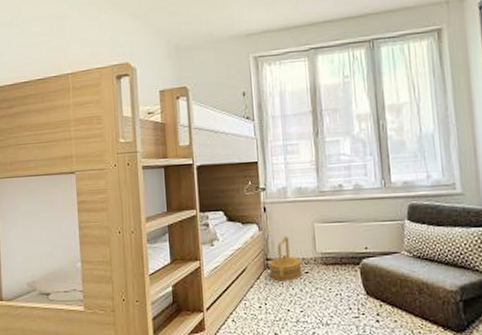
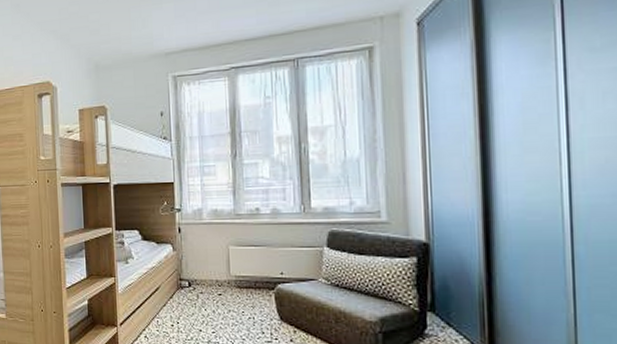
basket: present [268,236,303,282] -> none [181,257,216,302]

